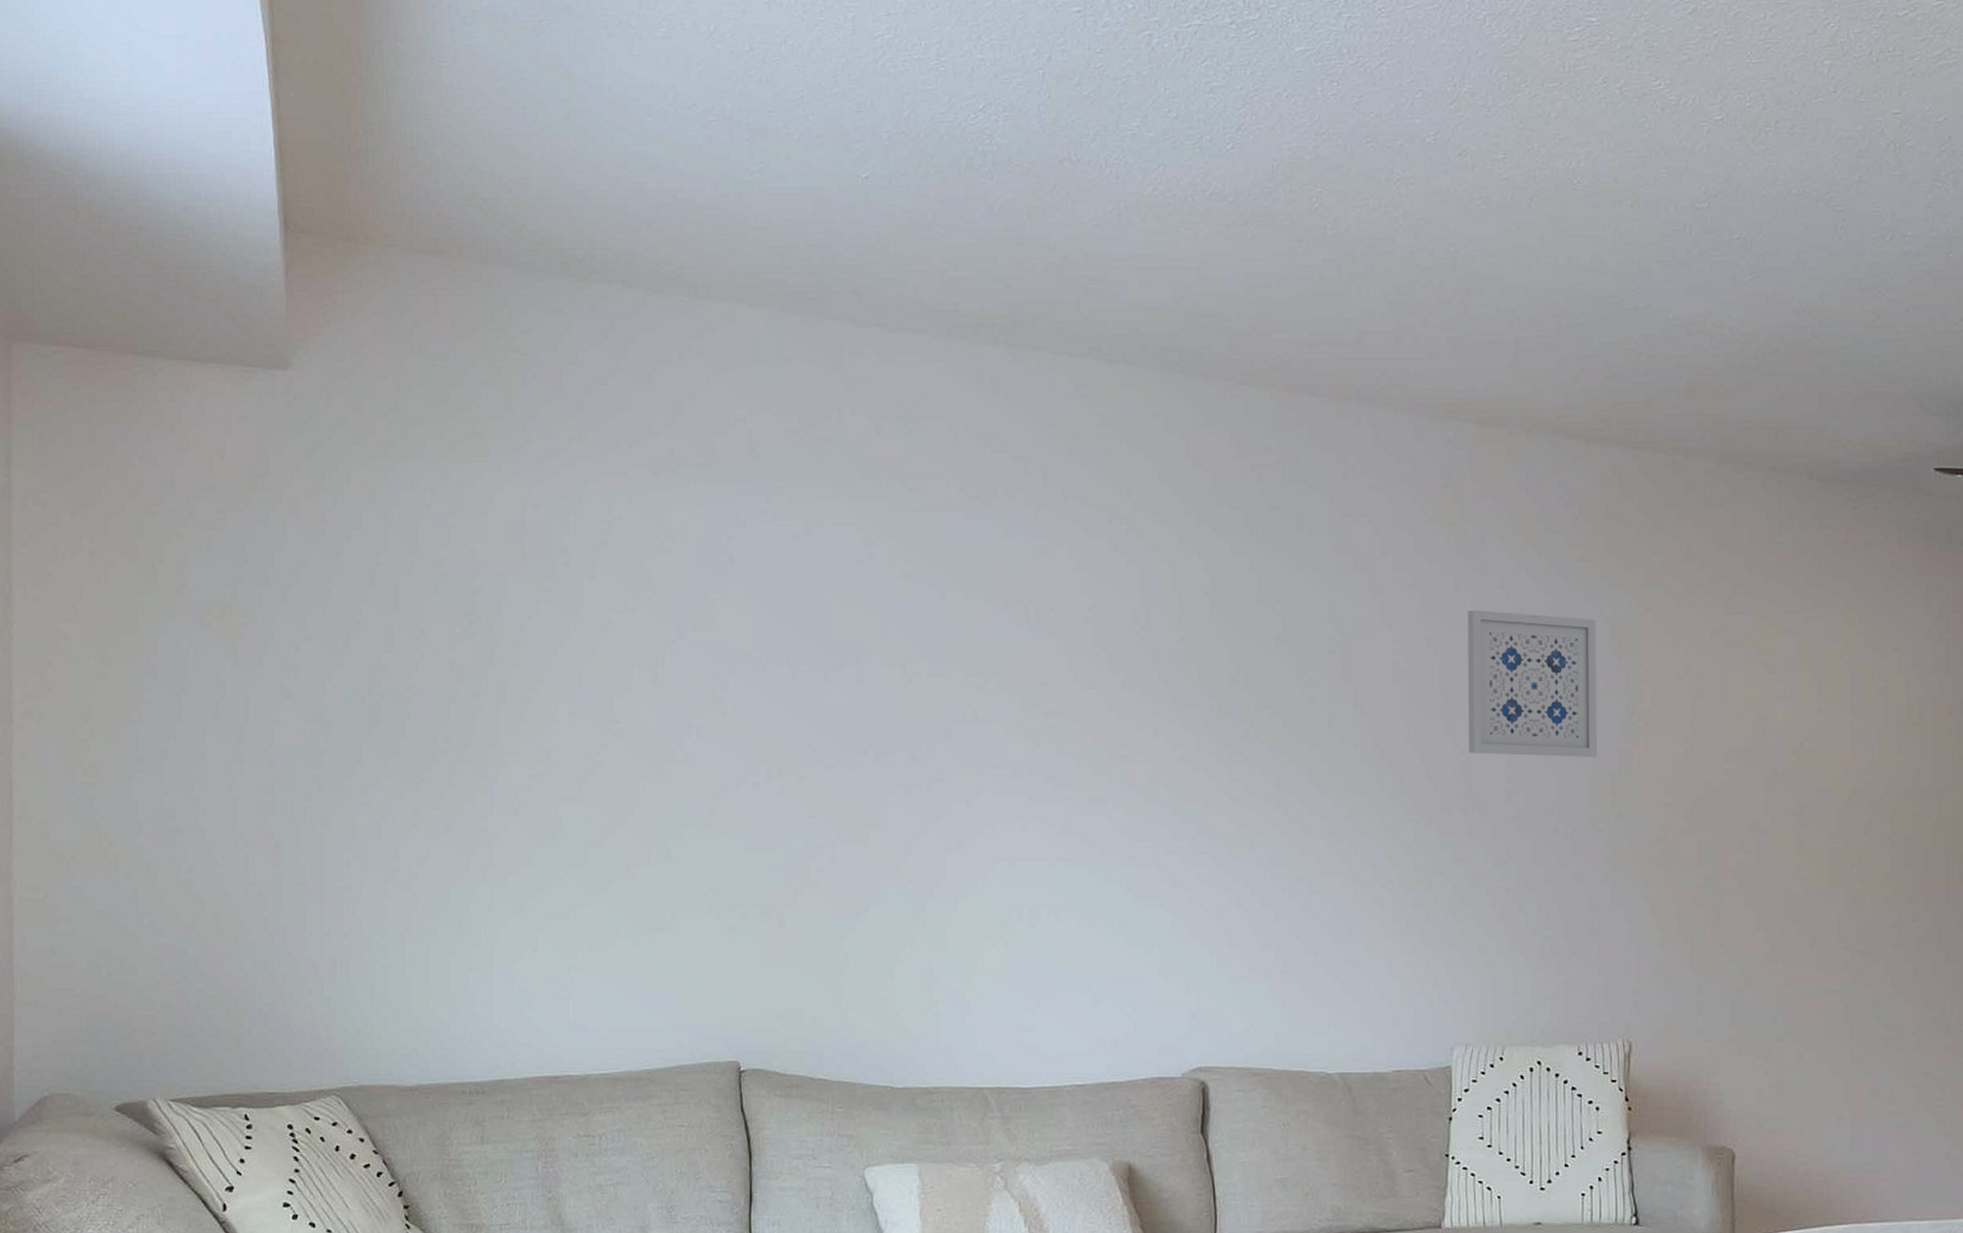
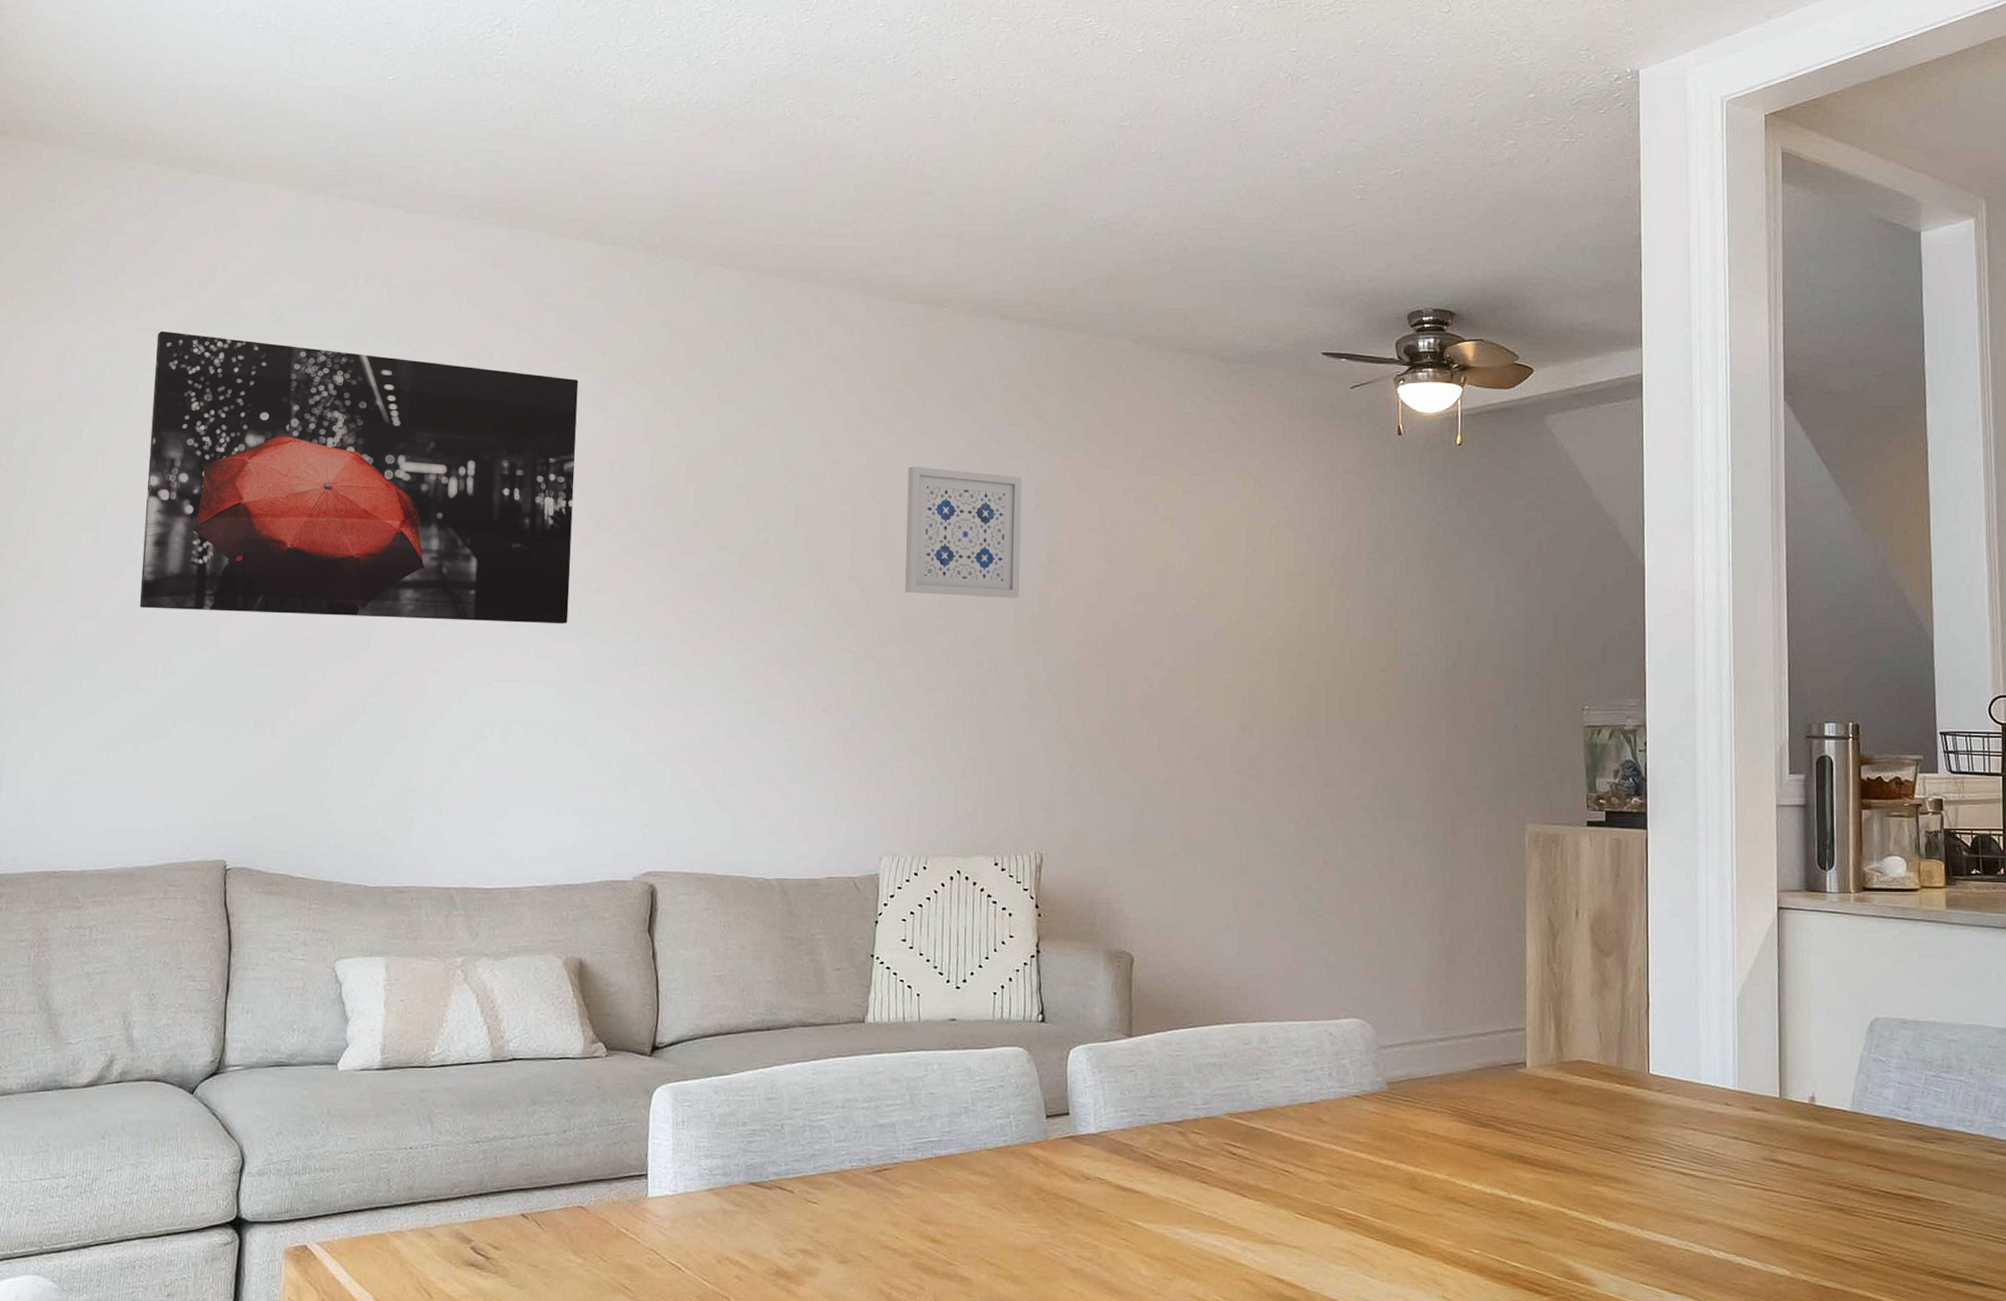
wall art: none [624,474,1096,796] -> present [139,330,579,624]

